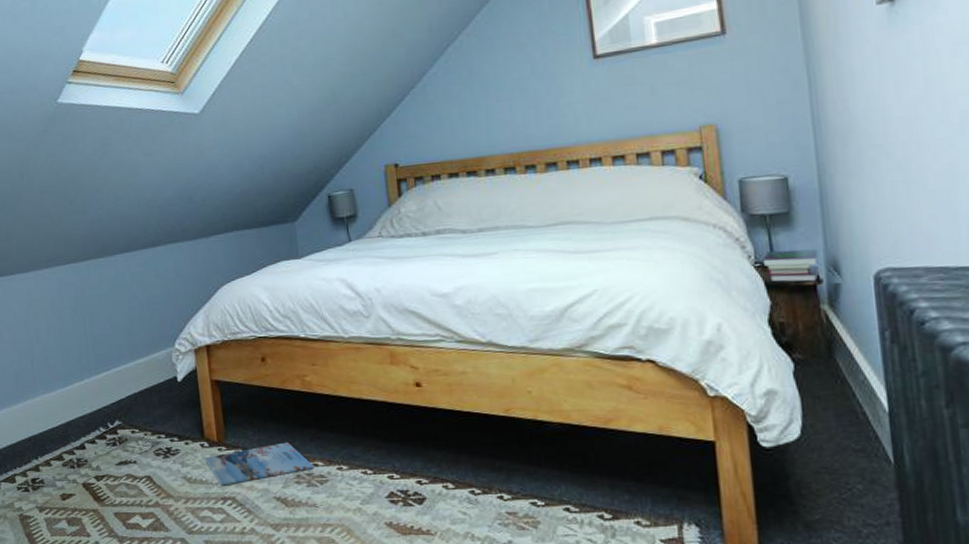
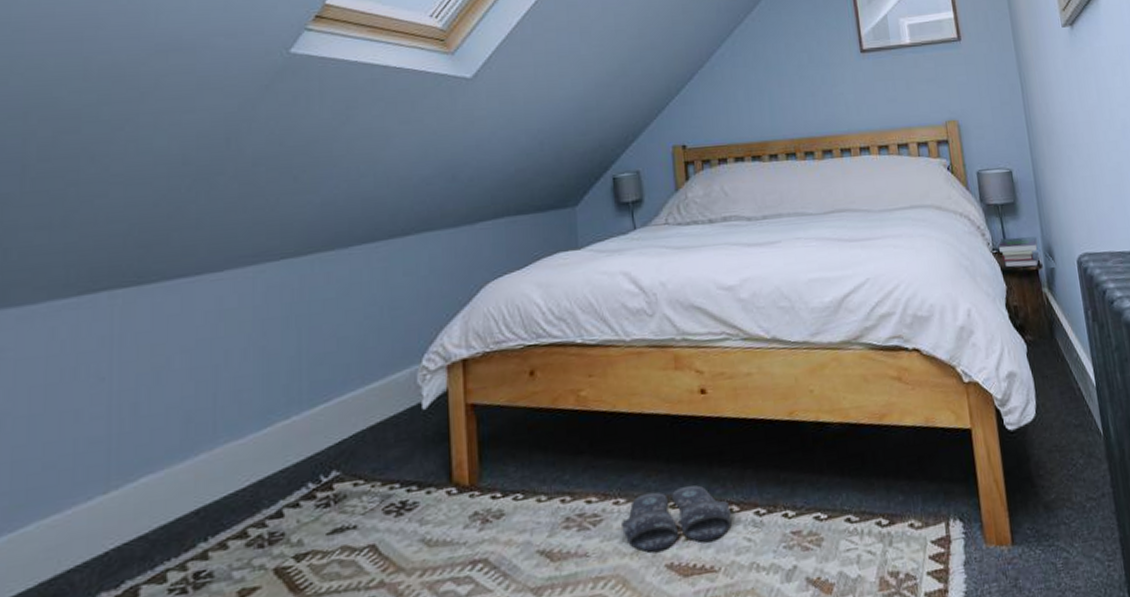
magazine: present [204,442,314,486] -> none [451,476,587,545]
slippers: none [345,461,447,512] -> present [622,485,732,553]

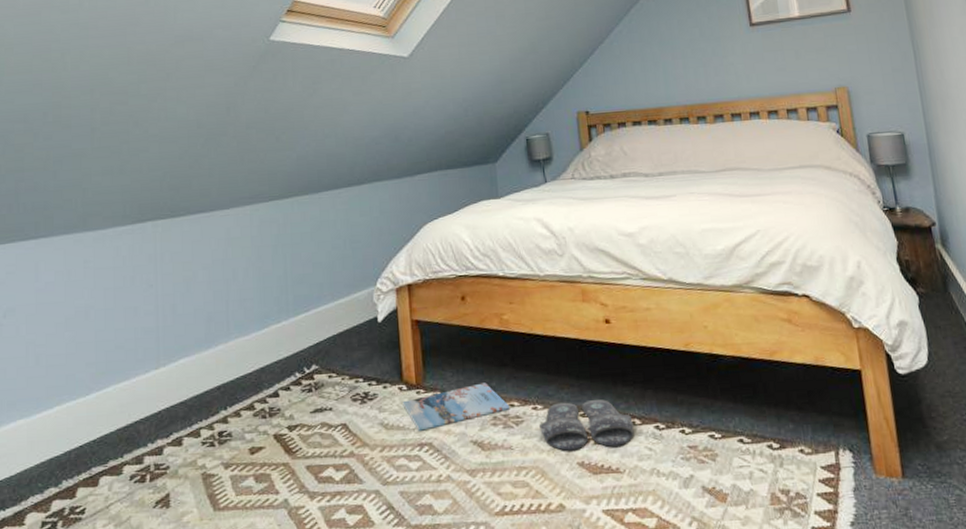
magazine: none [451,476,587,545] -> present [402,383,510,431]
books: present [998,236,1040,268] -> none [889,196,933,225]

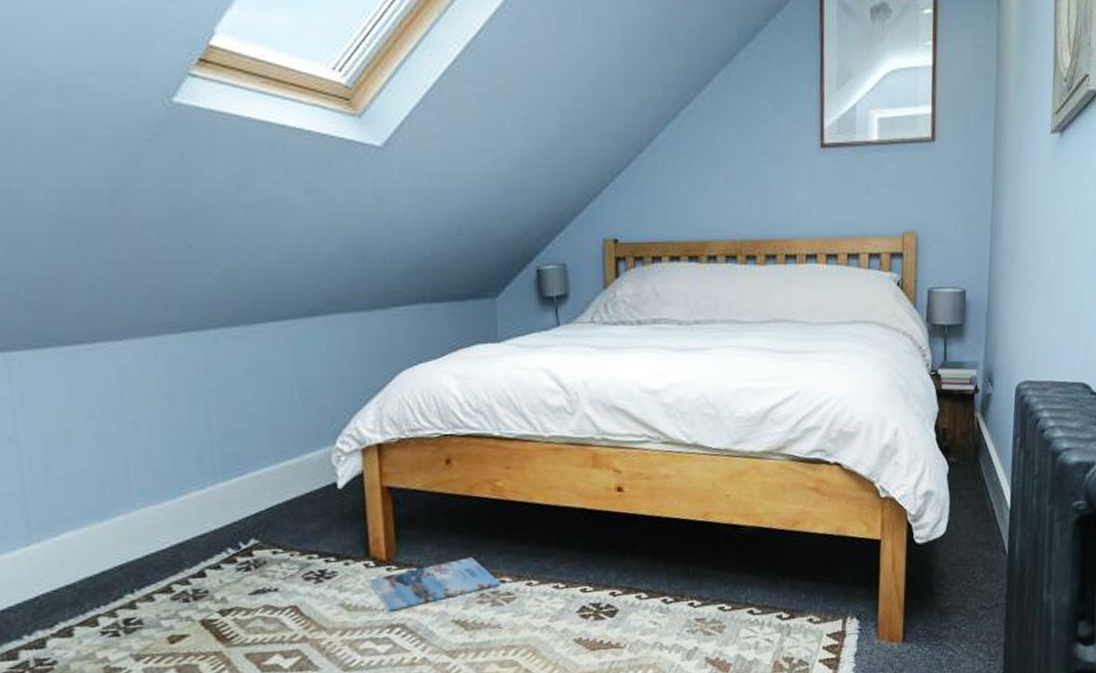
slippers: present [539,399,634,452] -> none [534,572,639,629]
books: none [889,196,933,225] -> present [937,360,980,391]

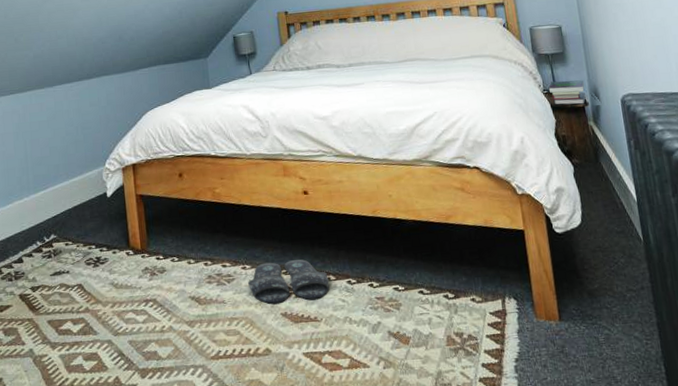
magazine: present [369,557,501,611] -> none [130,247,223,289]
slippers: none [534,572,639,629] -> present [248,259,330,305]

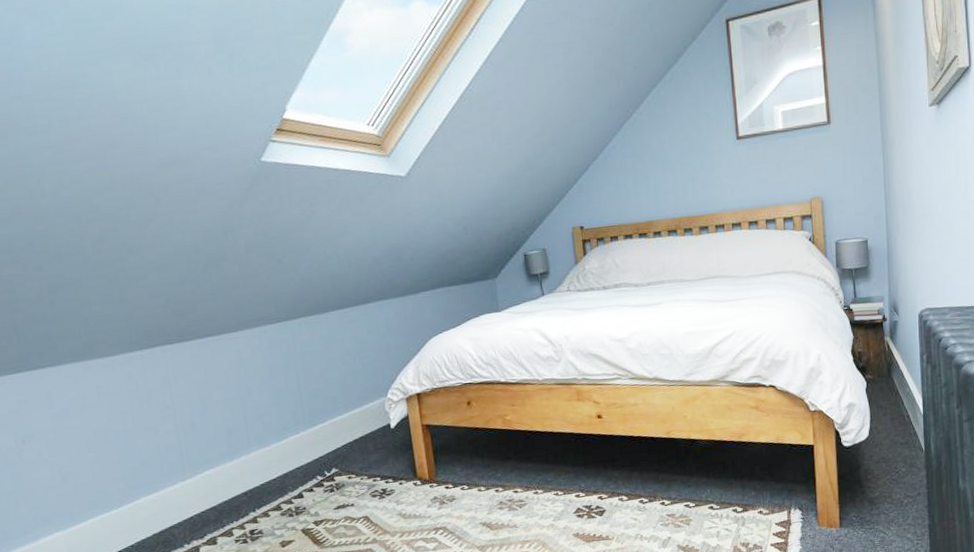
slippers: present [248,259,330,305] -> none [540,481,622,526]

